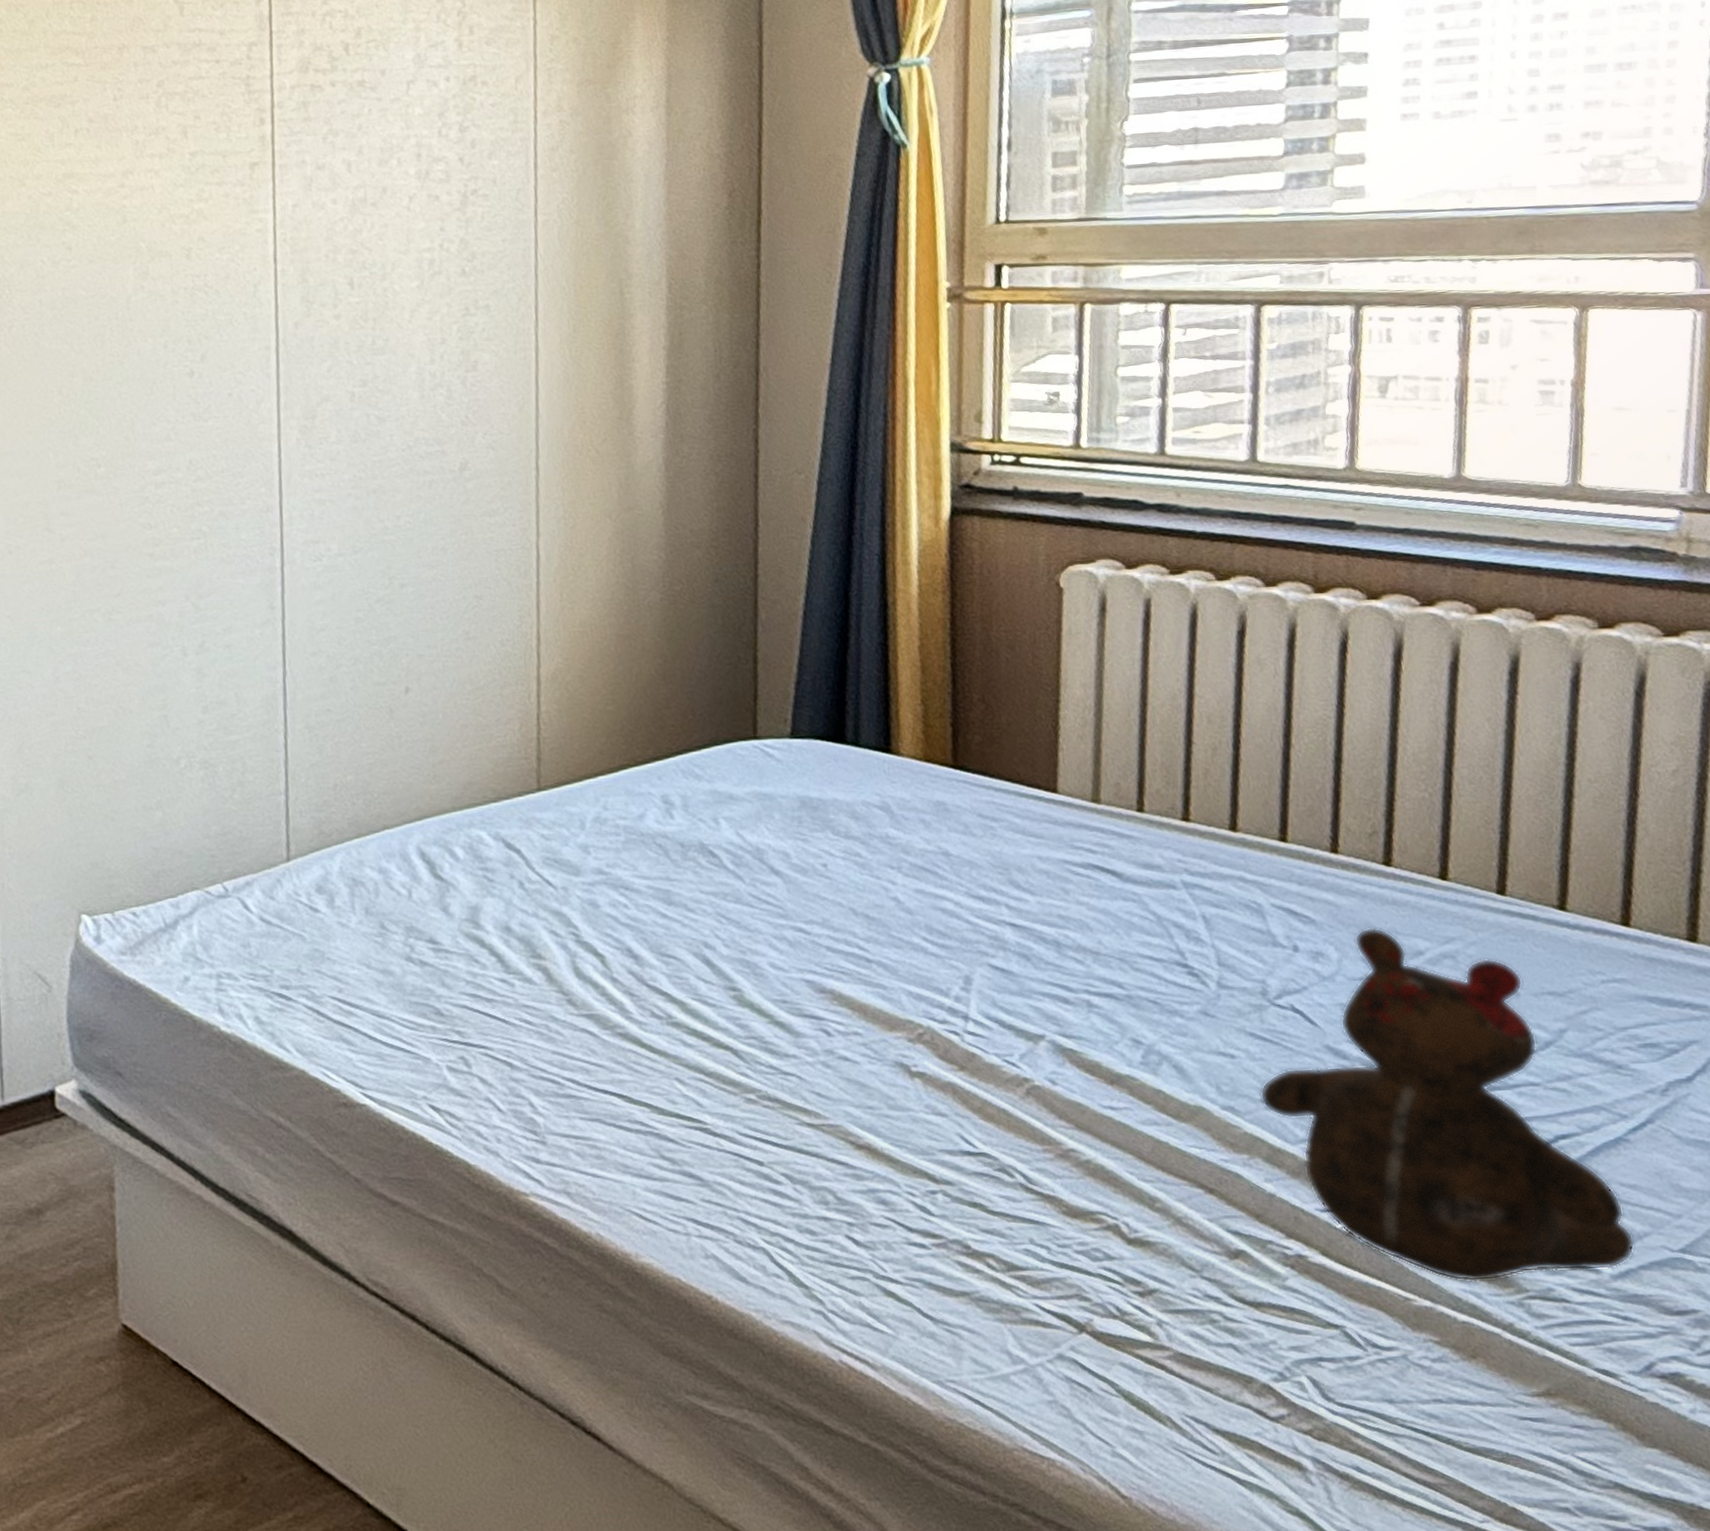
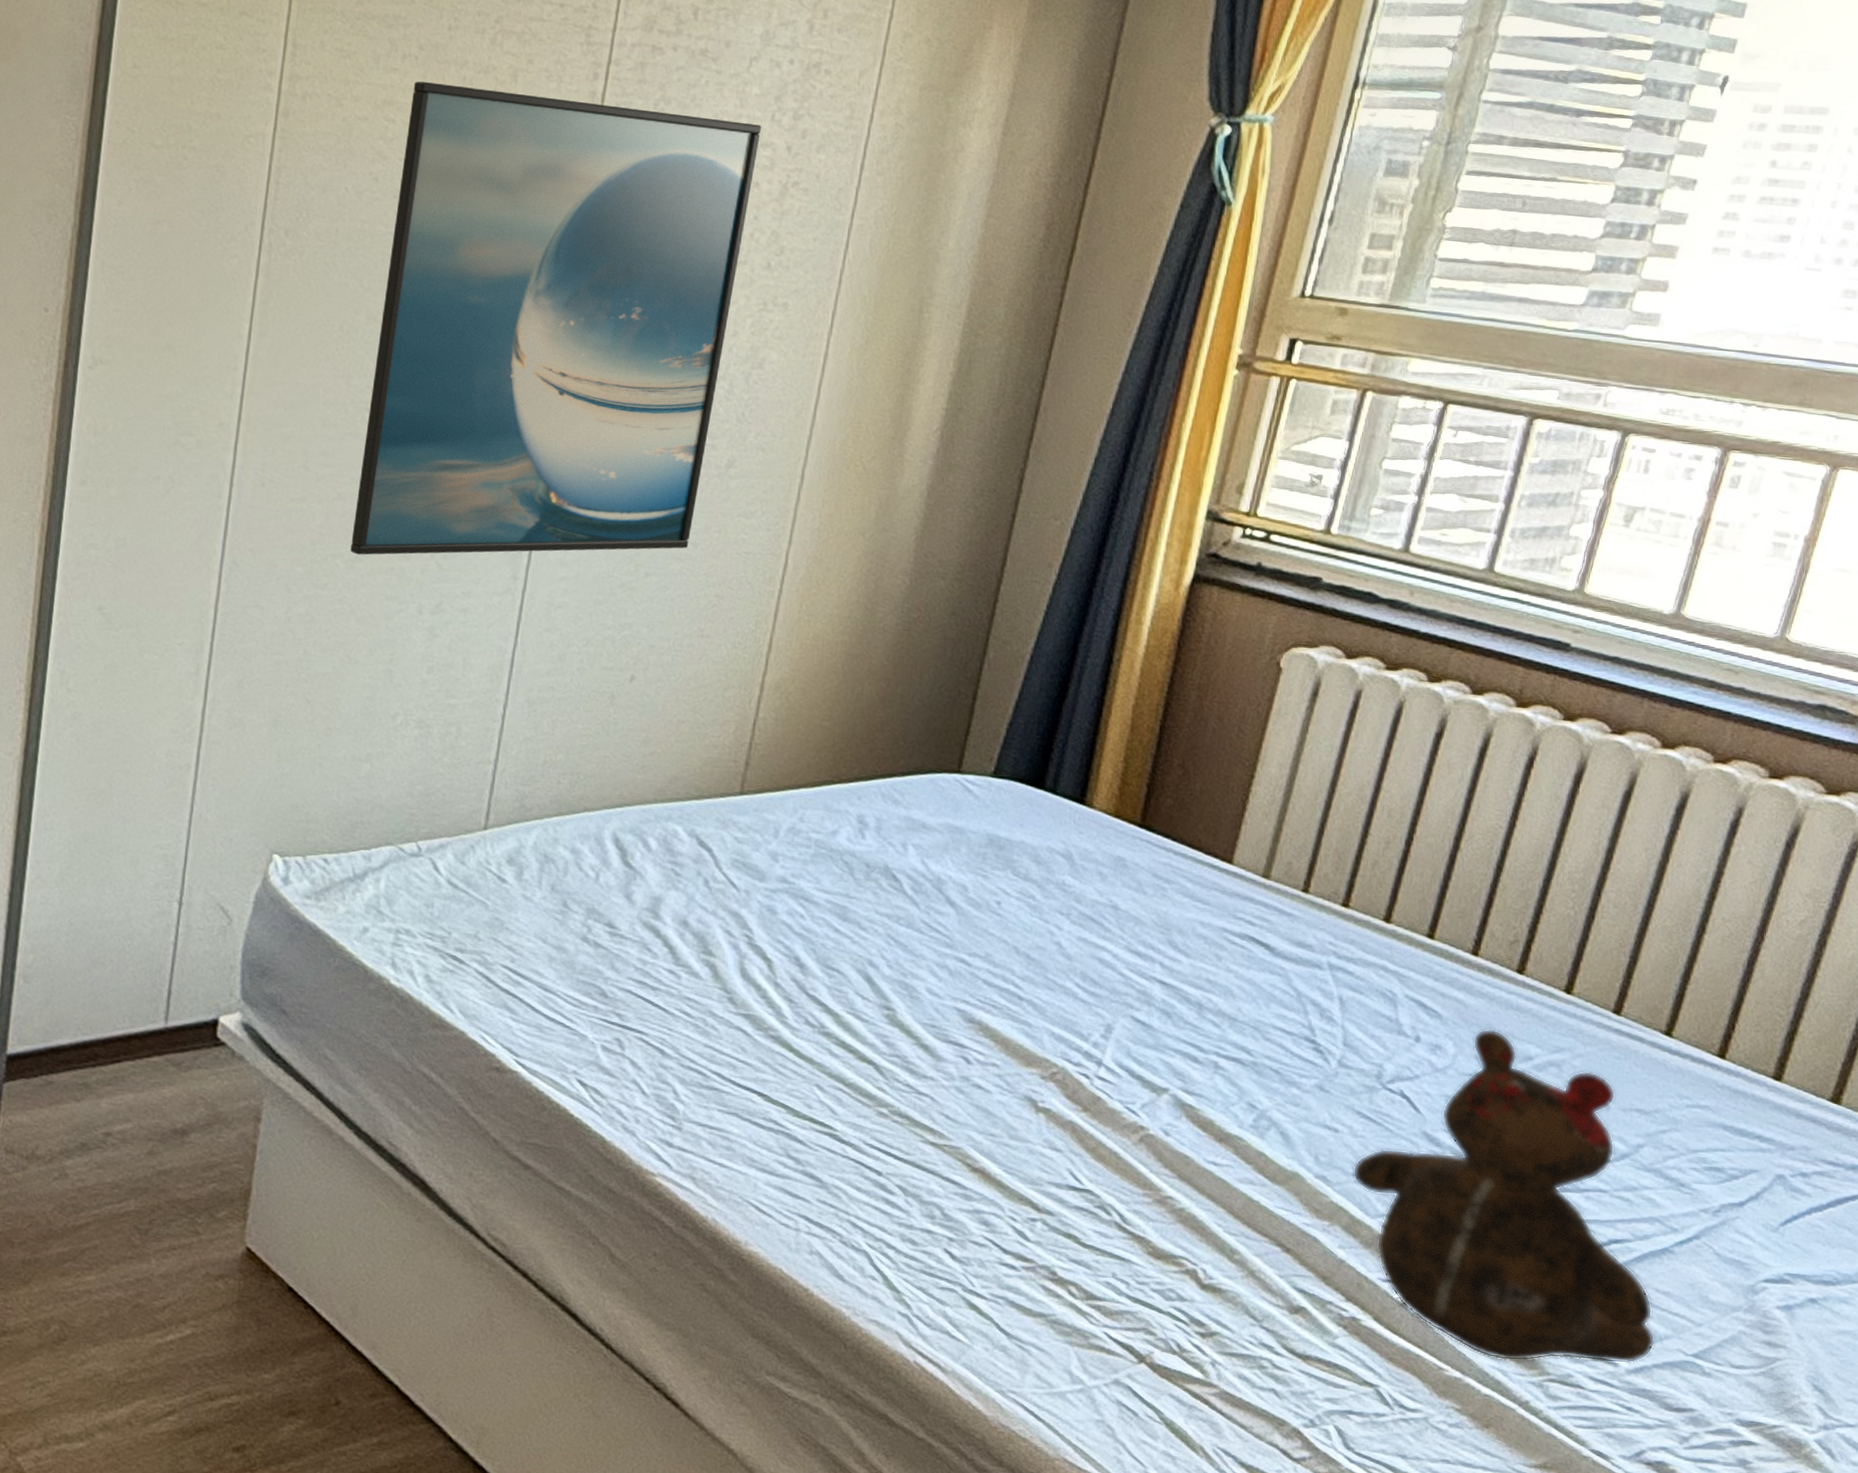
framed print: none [90,142,438,607] -> present [350,81,761,555]

